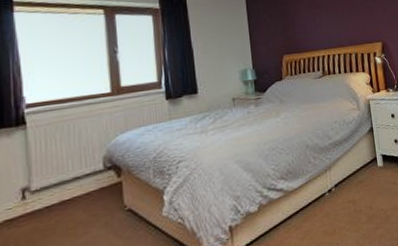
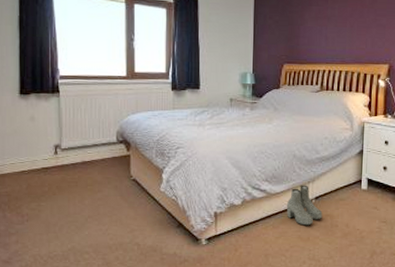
boots: none [306,174,345,219] -> present [286,185,323,226]

